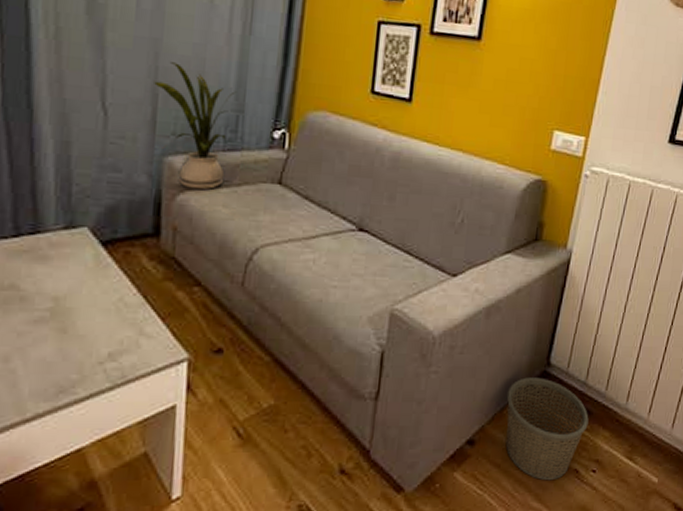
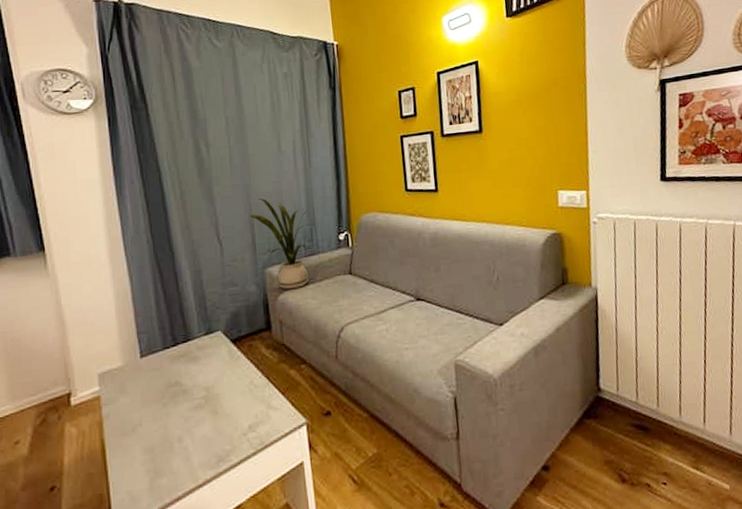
basket: present [505,377,589,481] -> none [567,402,649,497]

